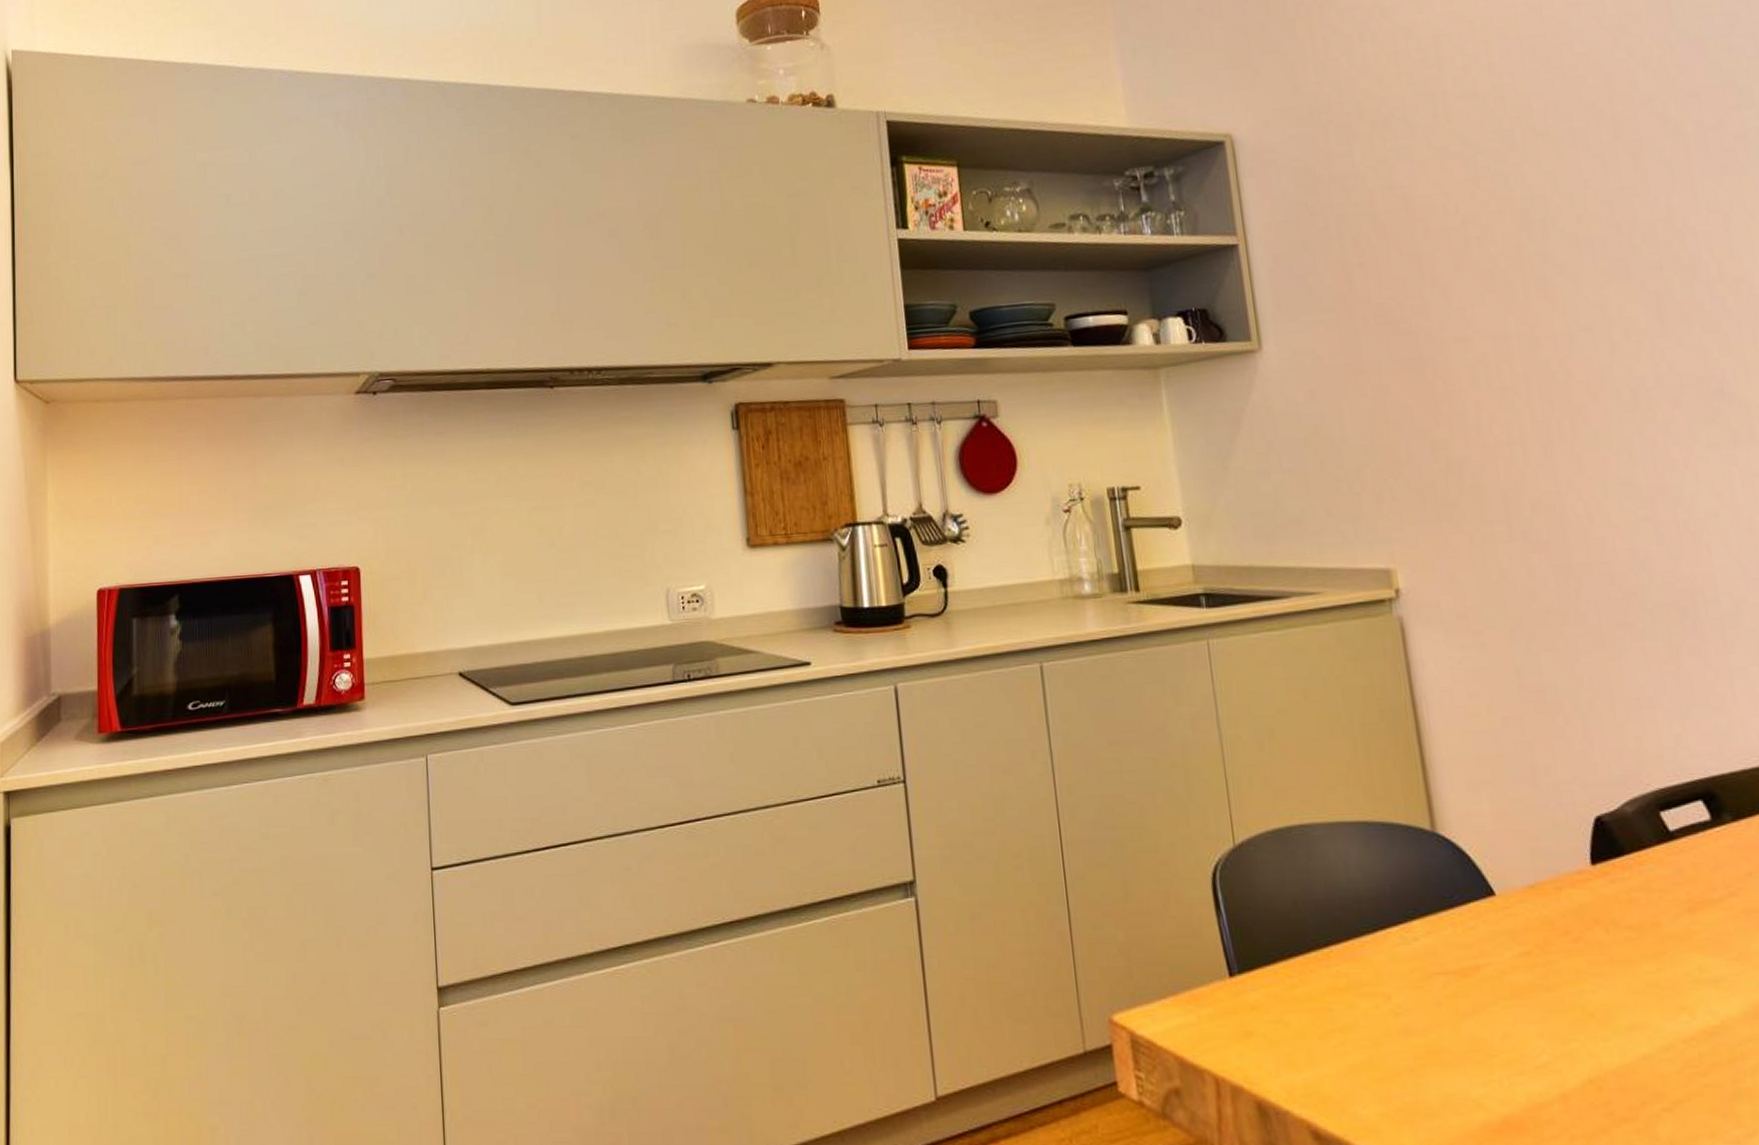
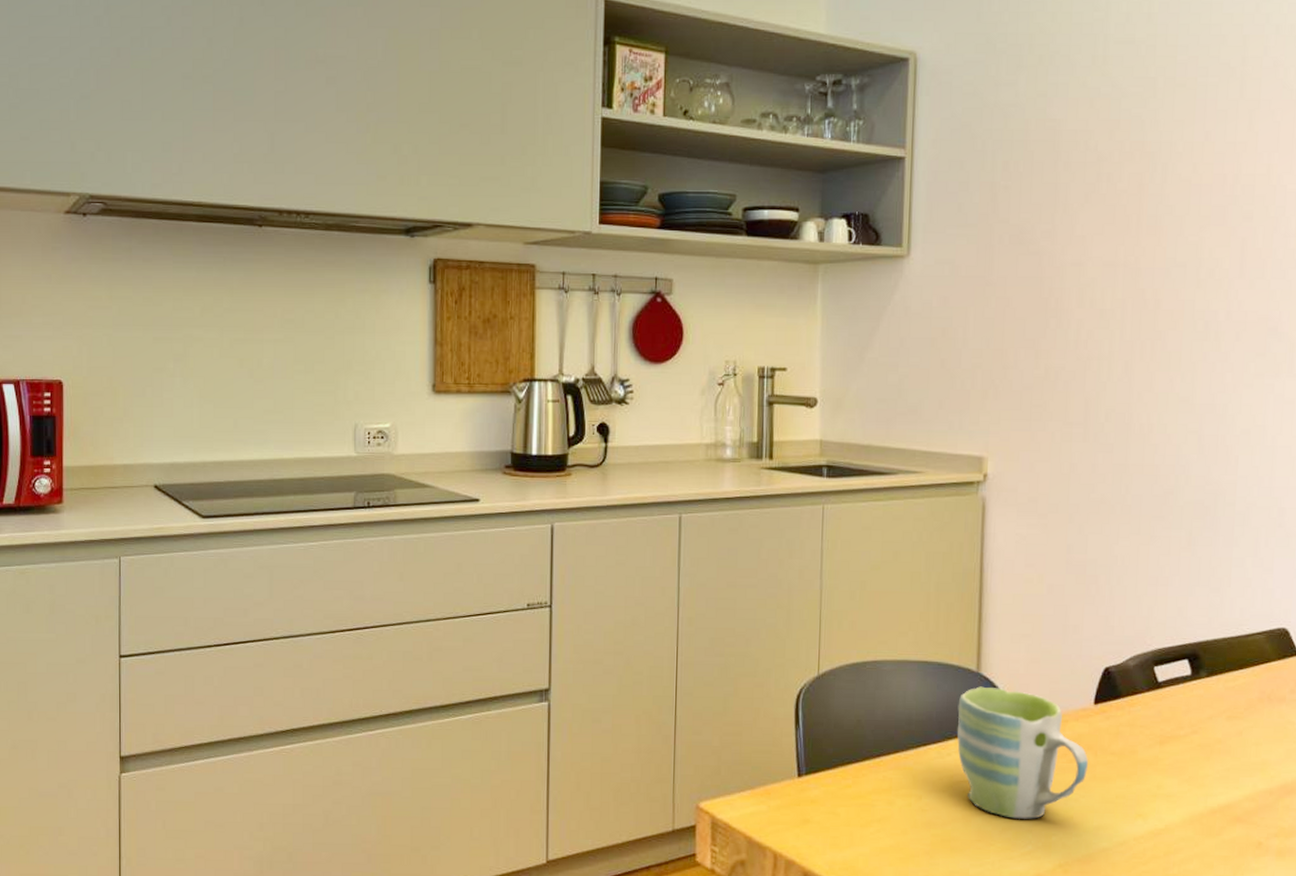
mug: none [1415,849,1601,1021] -> present [957,686,1088,820]

